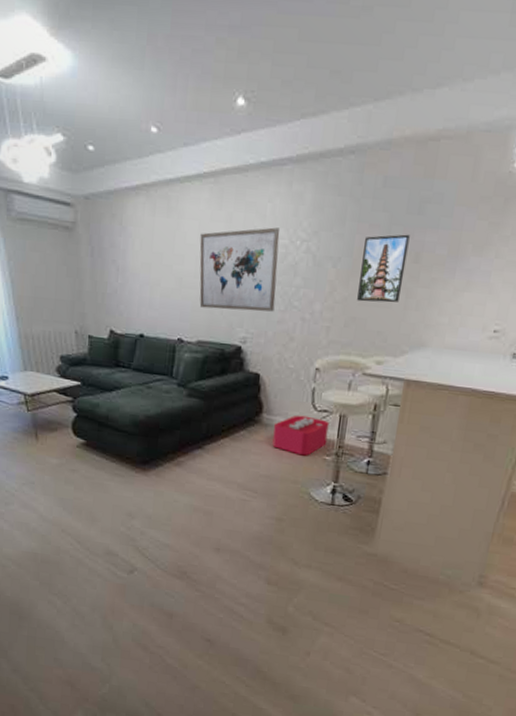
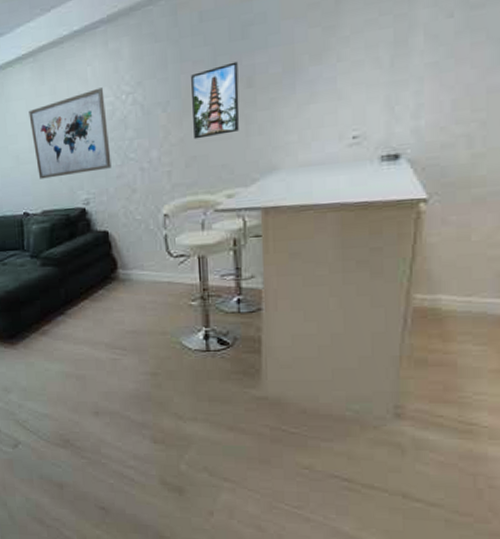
storage bin: present [272,415,329,456] -> none [131,264,190,305]

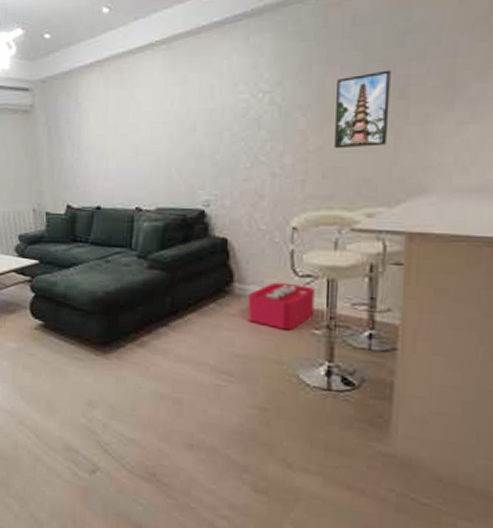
wall art: present [29,87,112,179] -> none [154,83,240,173]
storage bin: none [131,264,190,305] -> present [247,282,315,331]

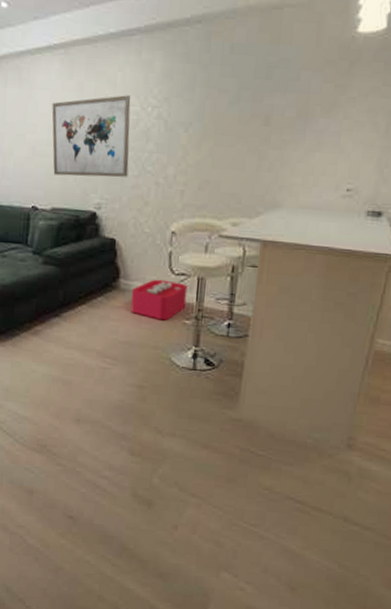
wall art: none [154,83,240,173] -> present [52,95,131,177]
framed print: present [335,70,391,149] -> none [210,98,259,165]

